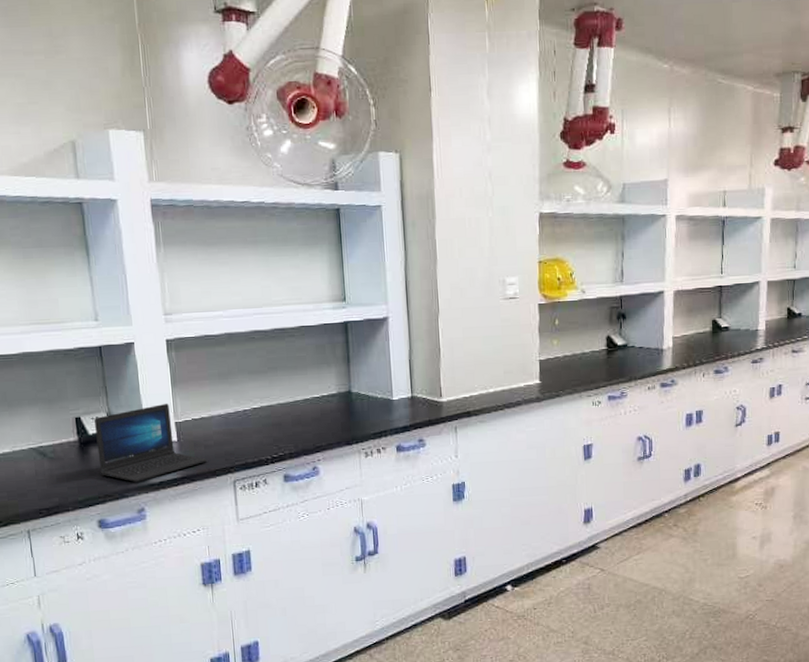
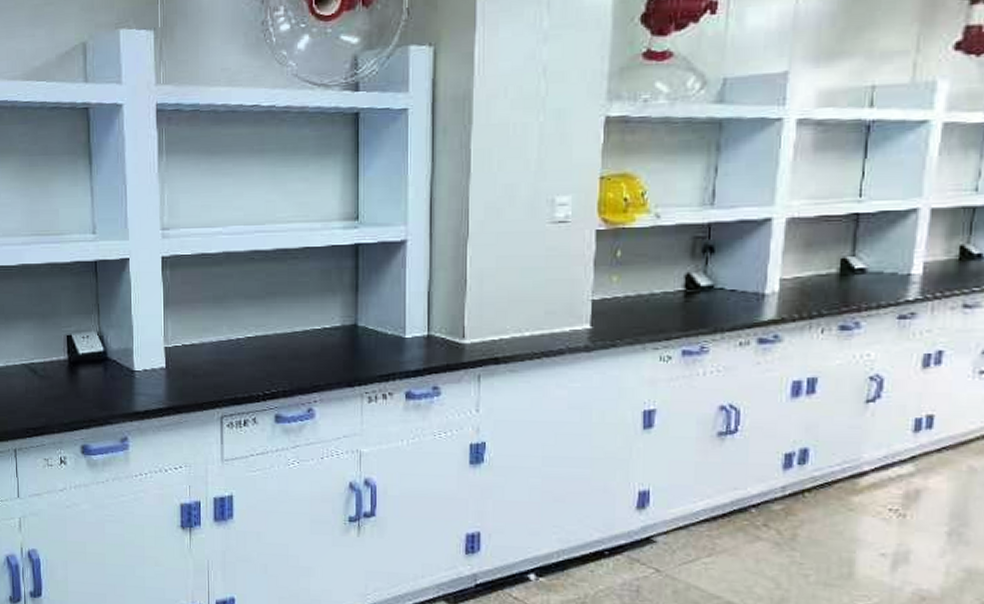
laptop: present [93,403,208,482] -> none [84,325,195,408]

